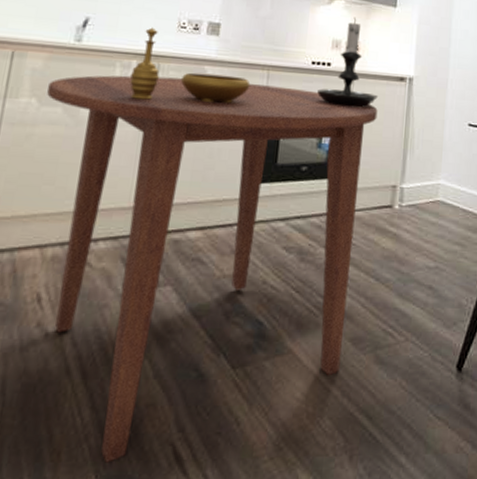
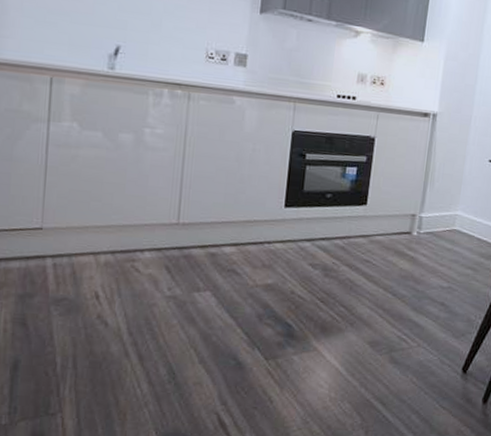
dining table: present [47,75,378,463] -> none [87,102,401,424]
decorative bowl: present [130,27,251,103] -> none [162,57,278,133]
candle holder: present [317,17,379,107] -> none [342,51,402,141]

